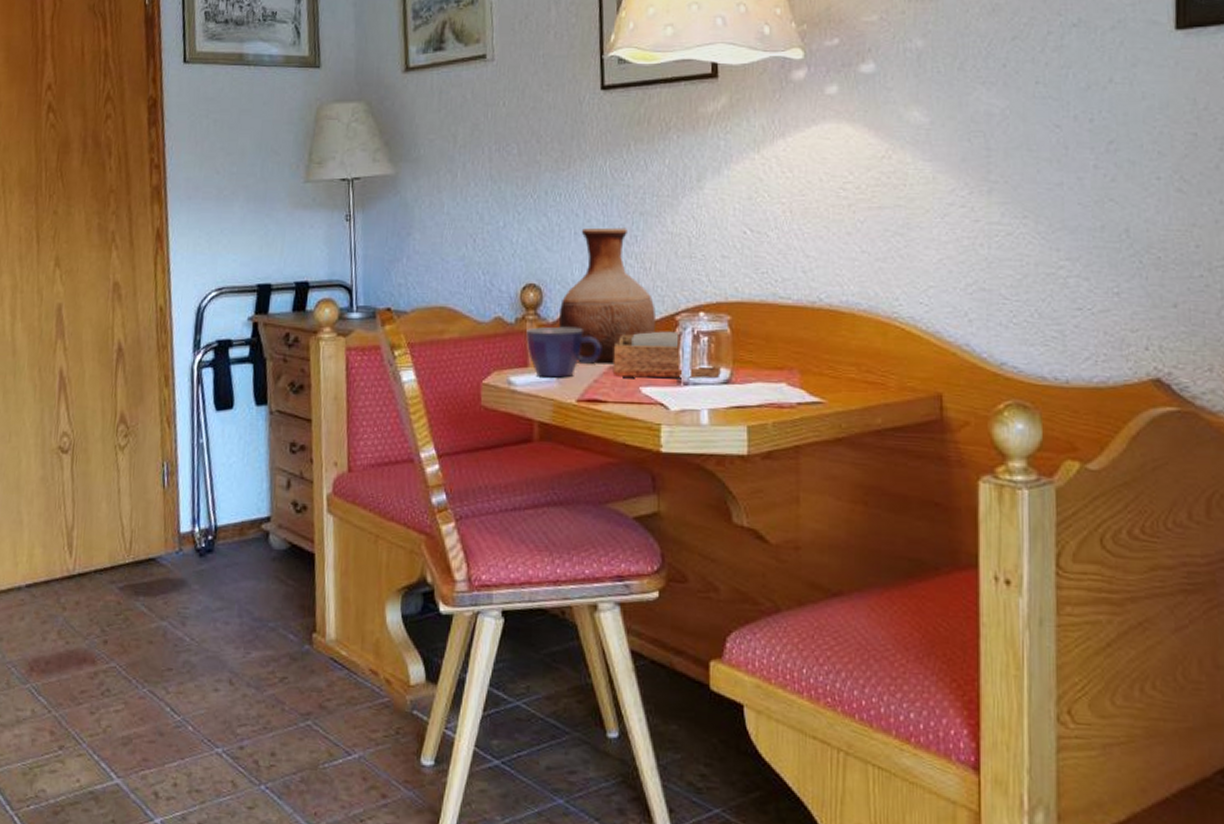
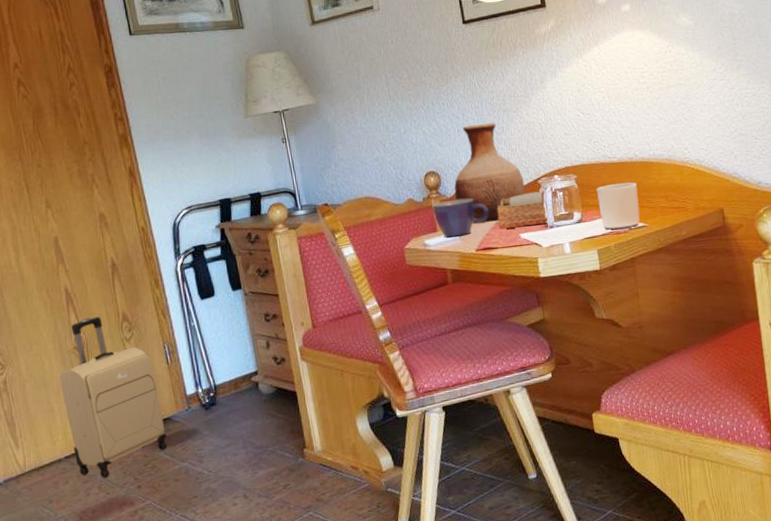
suitcase: none [35,411,148,622] -> present [59,316,168,478]
mug: none [756,336,818,401] -> present [596,182,641,230]

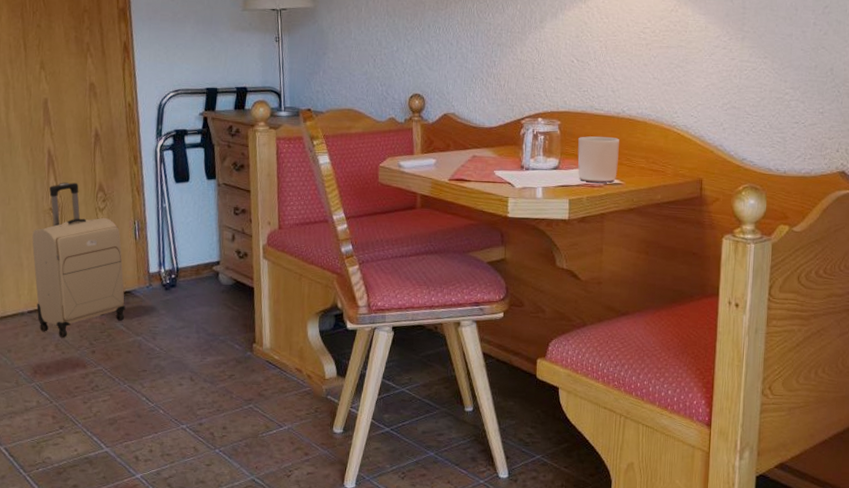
cup: present [432,198,489,238] -> none [412,126,468,163]
vase: present [454,122,526,221] -> none [437,54,508,153]
napkin holder: present [497,191,575,229] -> none [475,131,552,166]

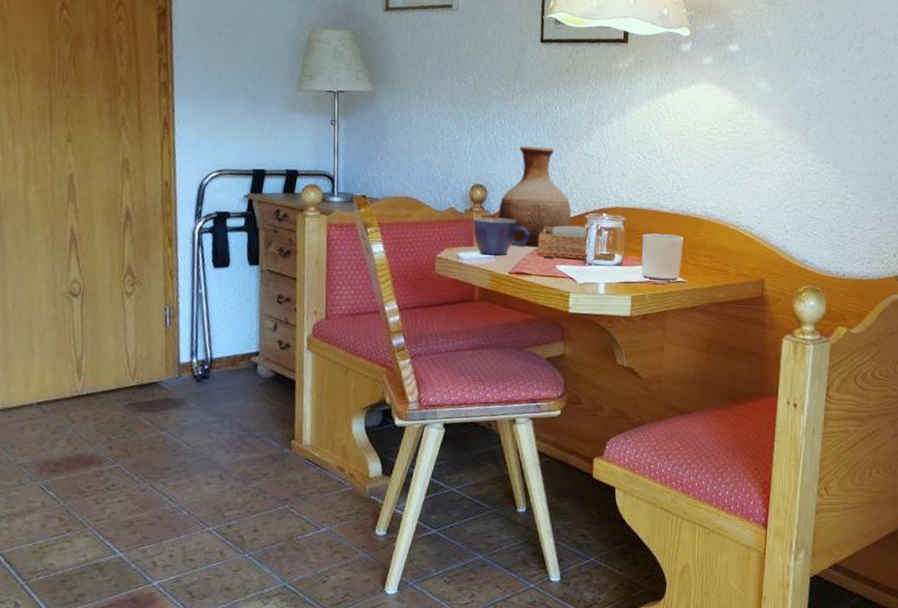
suitcase: present [32,182,126,338] -> none [46,263,151,432]
cup: none [412,126,468,163] -> present [472,217,530,256]
vase: none [437,54,508,153] -> present [499,146,572,247]
napkin holder: none [475,131,552,166] -> present [536,225,616,262]

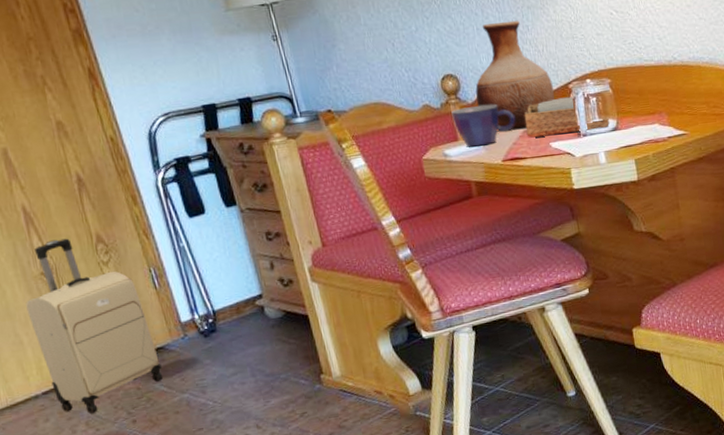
suitcase: none [46,263,151,432] -> present [25,238,163,414]
mug: present [641,233,684,280] -> none [632,87,680,138]

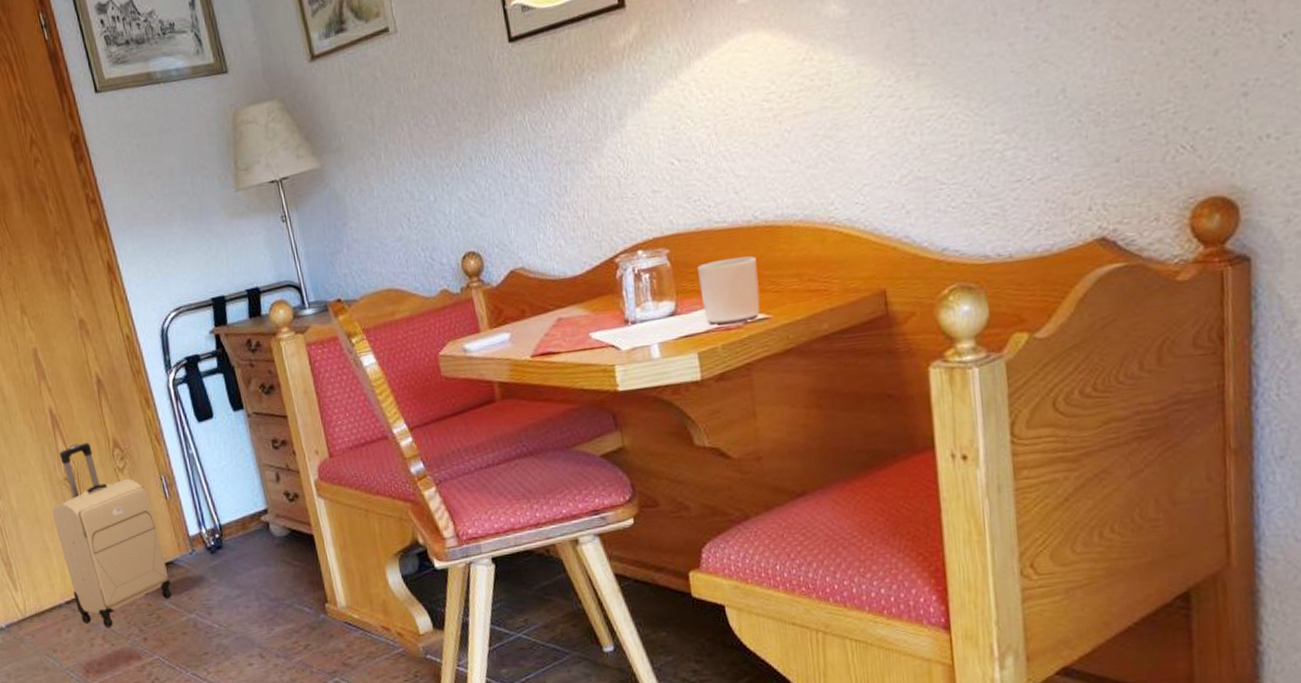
cup: present [451,104,516,147] -> none [473,286,549,340]
vase: present [475,20,555,129] -> none [501,180,598,317]
napkin holder: present [524,96,610,138] -> none [558,273,666,328]
mug: none [632,87,680,138] -> present [696,256,761,325]

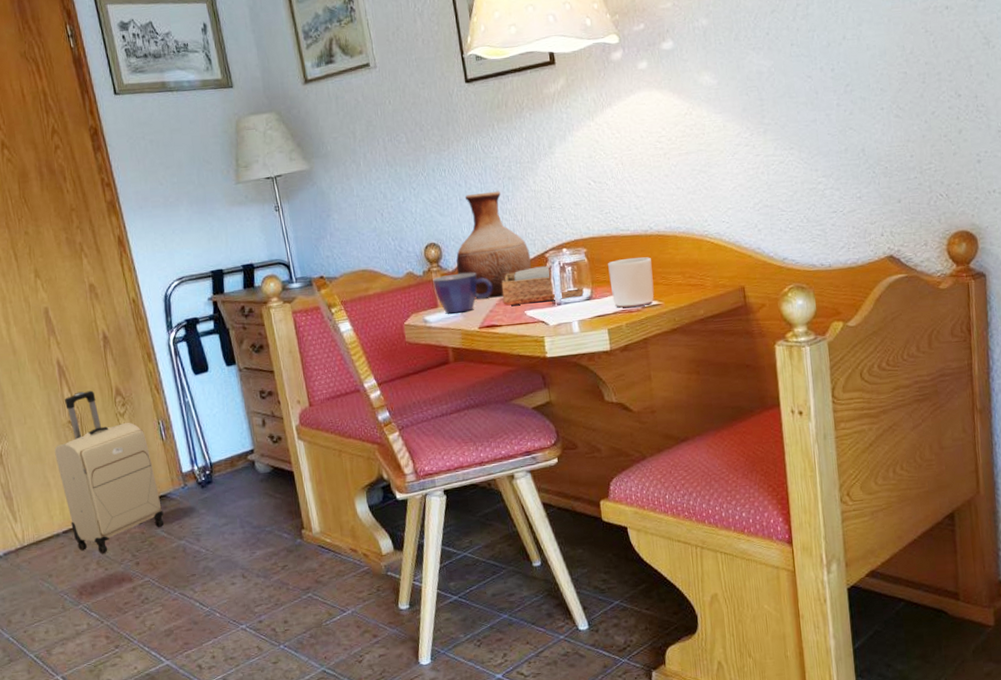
cup: none [473,286,549,340] -> present [433,272,493,314]
vase: none [501,180,598,317] -> present [456,191,532,297]
napkin holder: none [558,273,666,328] -> present [501,265,584,306]

